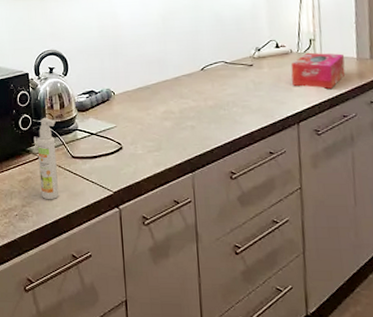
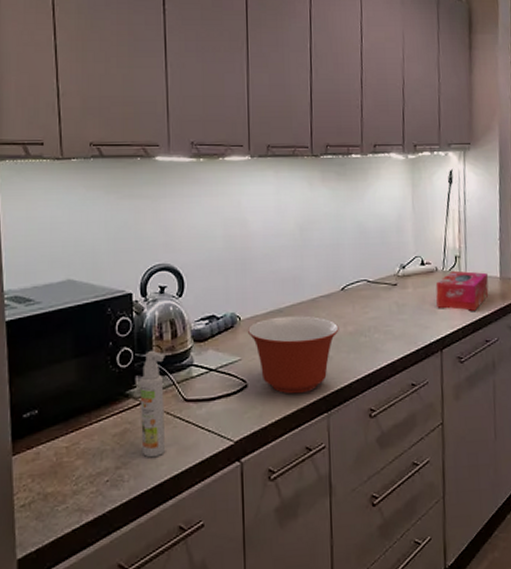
mixing bowl: none [120,92,200,156] -> present [247,316,339,394]

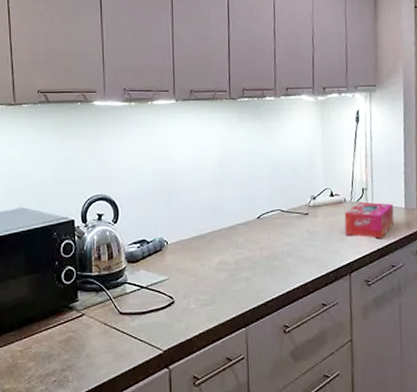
spray bottle: present [139,350,166,458] -> none [81,269,104,362]
mixing bowl: present [247,316,339,394] -> none [173,241,256,310]

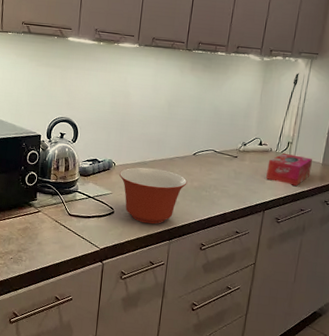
mixing bowl: none [173,241,256,310] -> present [119,167,187,225]

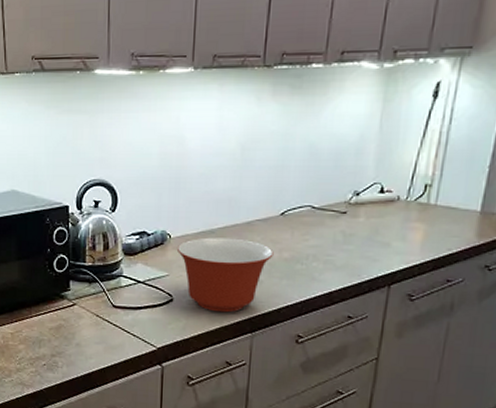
tissue box: present [265,153,313,186] -> none [390,201,466,247]

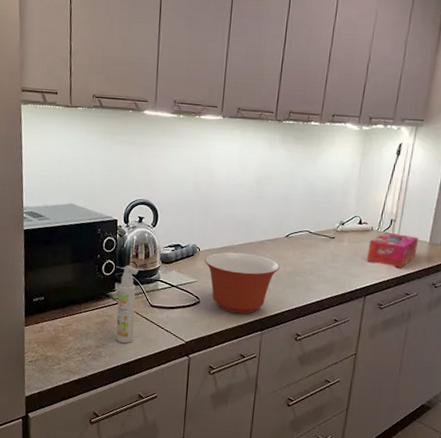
spray bottle: none [73,259,97,352] -> present [116,265,139,344]
tissue box: none [390,201,466,247] -> present [366,232,419,268]

